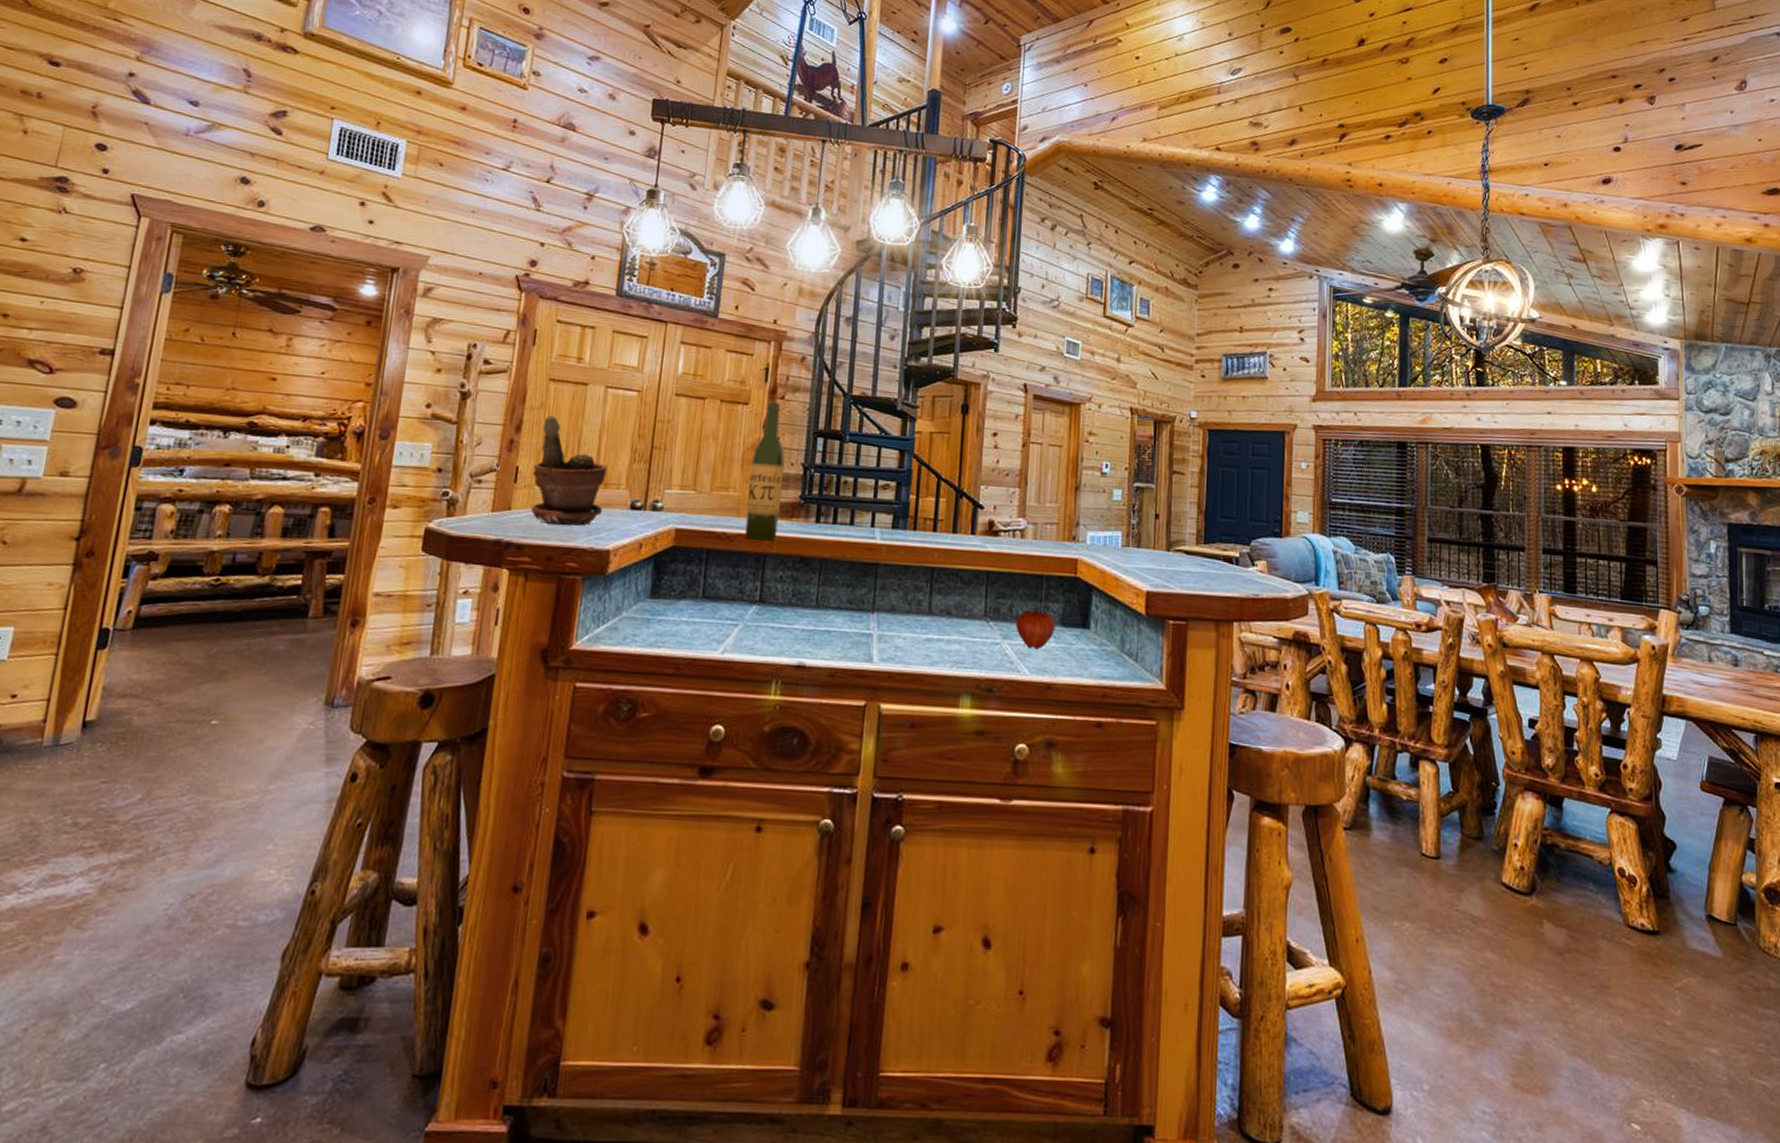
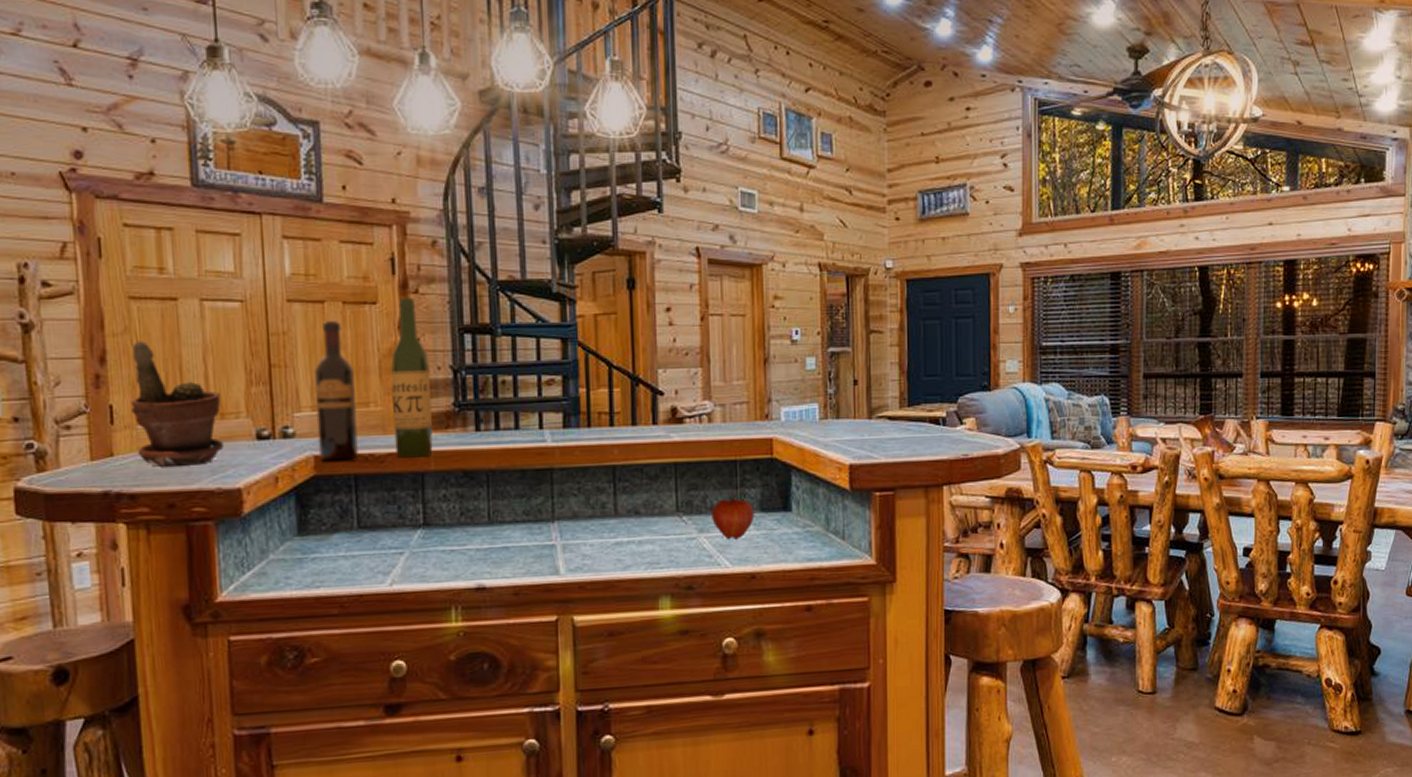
wine bottle: none [679,414,721,536] -> present [313,320,358,461]

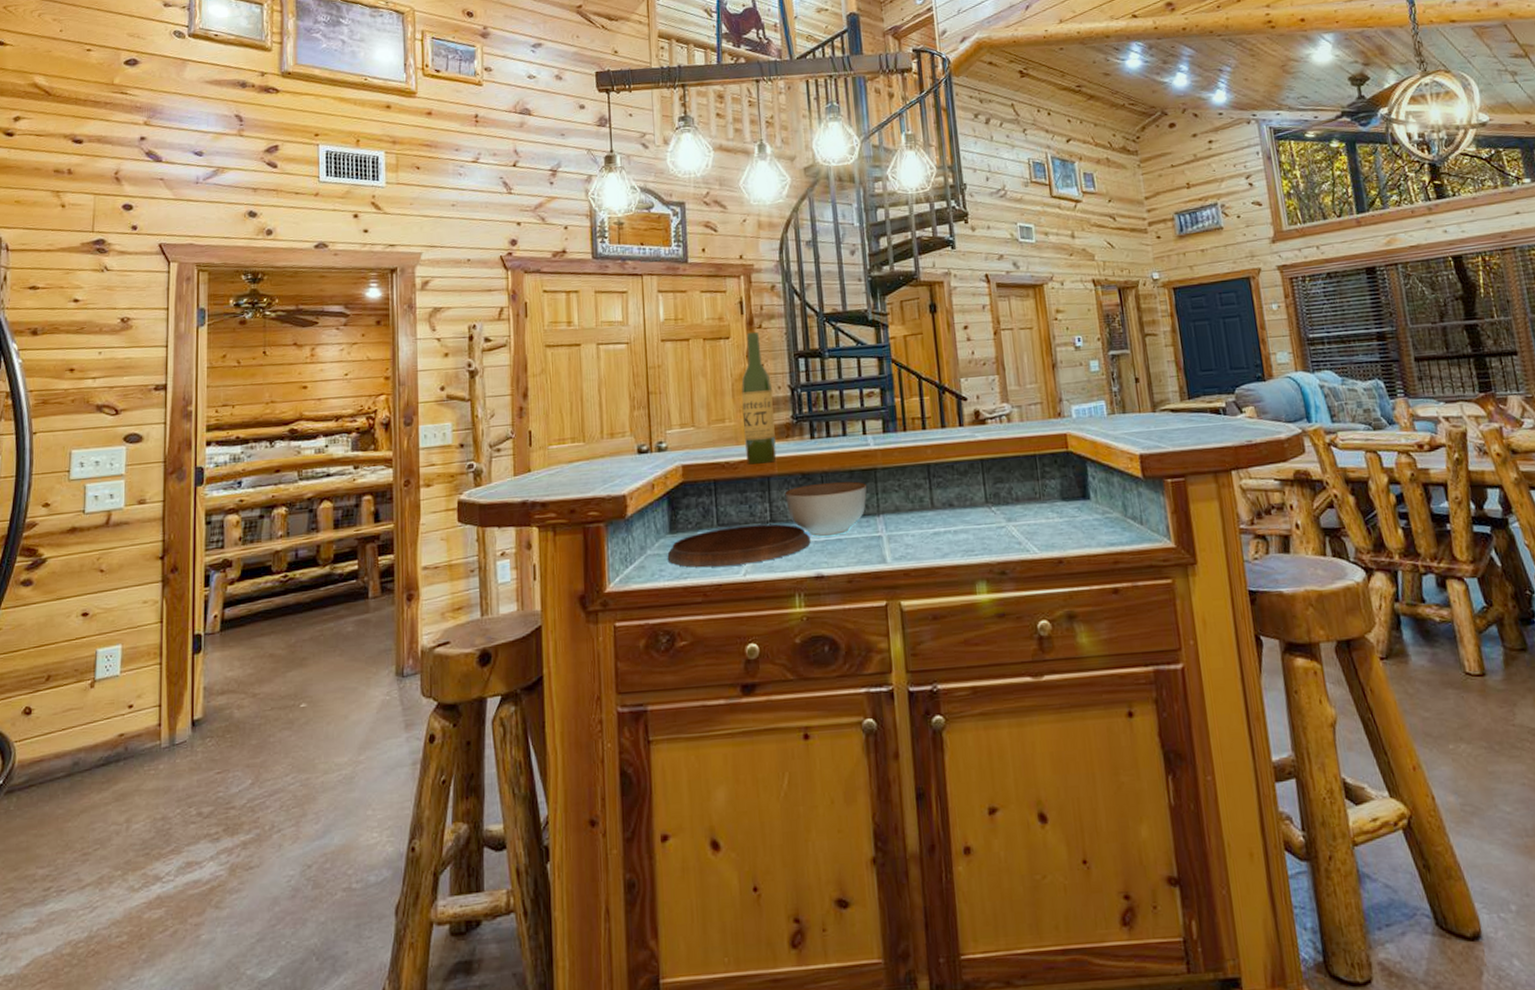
potted plant: present [130,341,223,467] -> none [544,379,613,479]
cutting board: none [295,527,472,576] -> present [667,523,811,568]
wine bottle: present [313,320,358,461] -> none [681,353,717,470]
bowl: none [442,482,541,543] -> present [784,481,867,536]
fruit: present [712,493,755,540] -> none [1017,485,1057,528]

